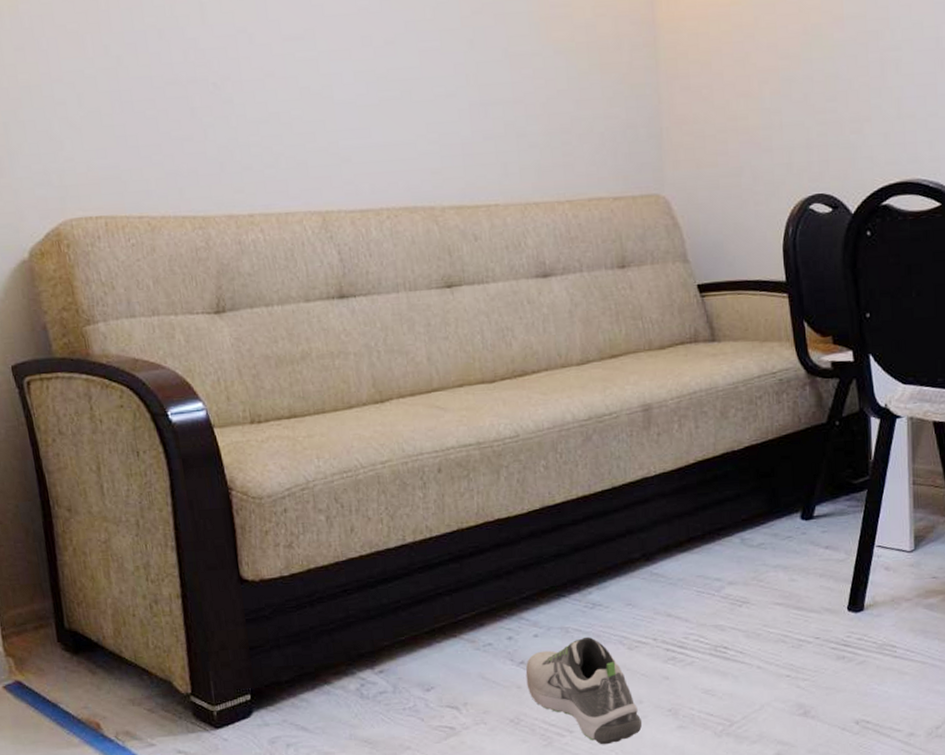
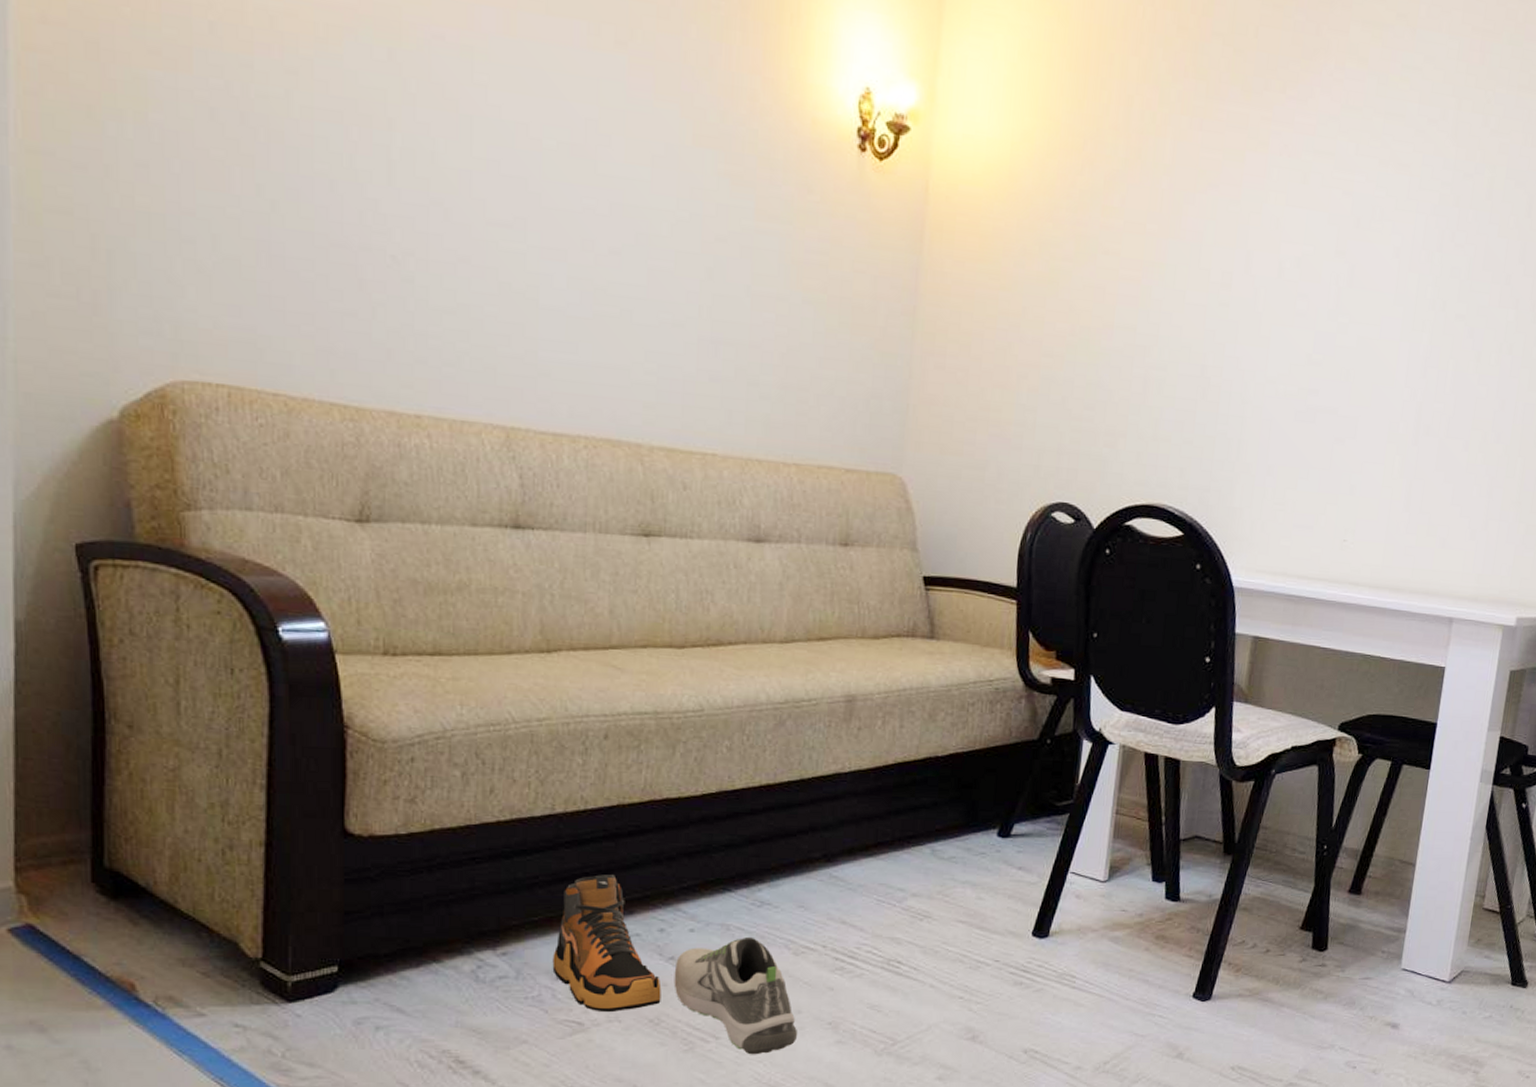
athletic shoe: none [421,593,518,717] -> present [552,874,662,1013]

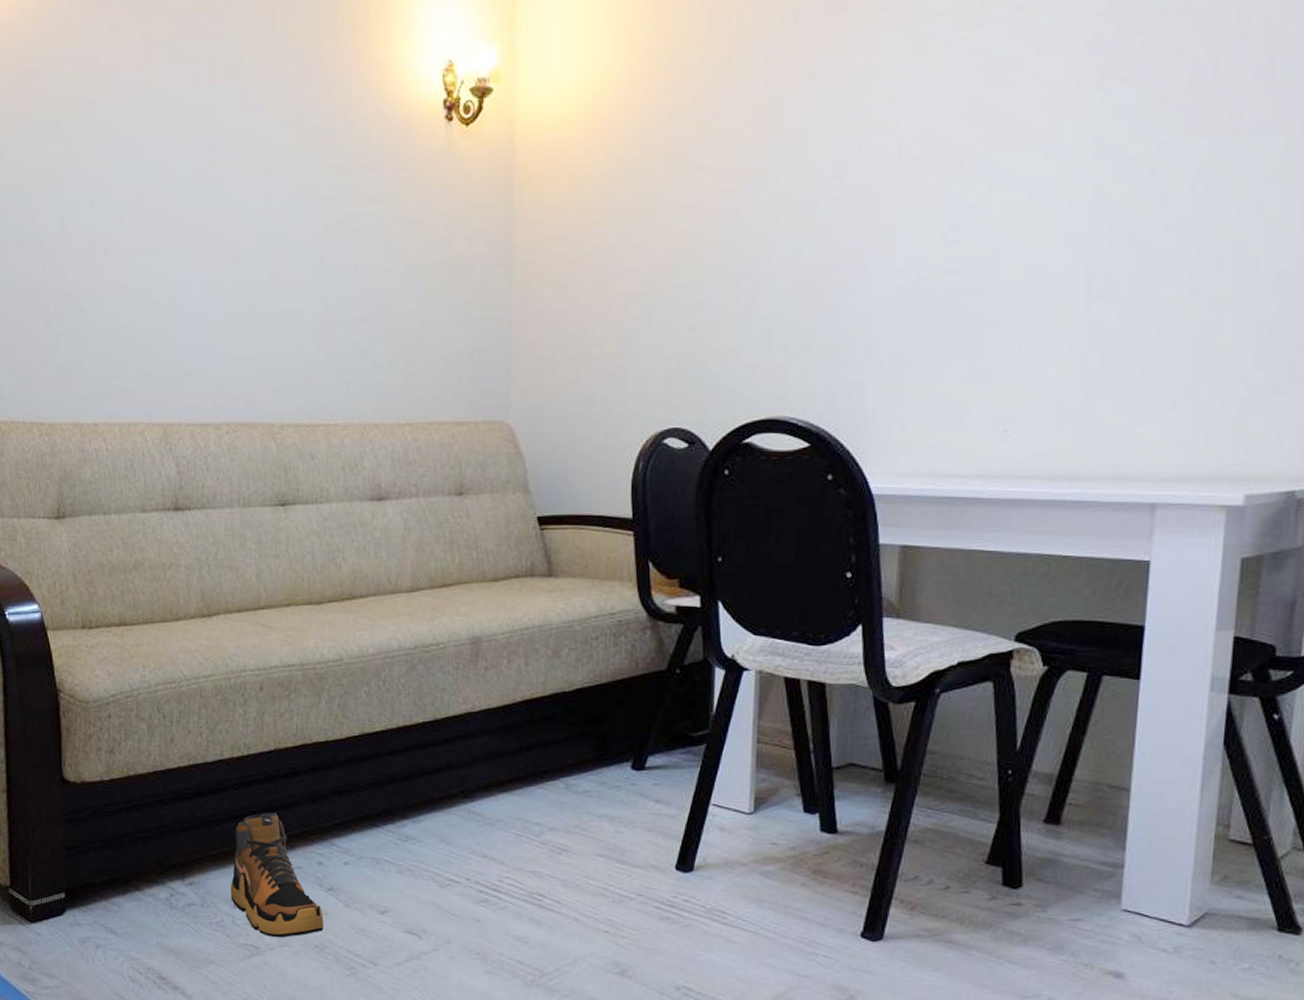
athletic shoe: present [674,936,798,1055] -> none [333,869,449,982]

